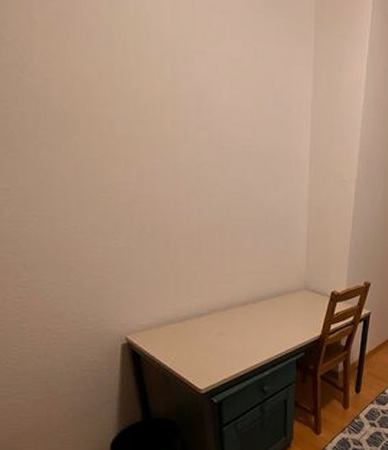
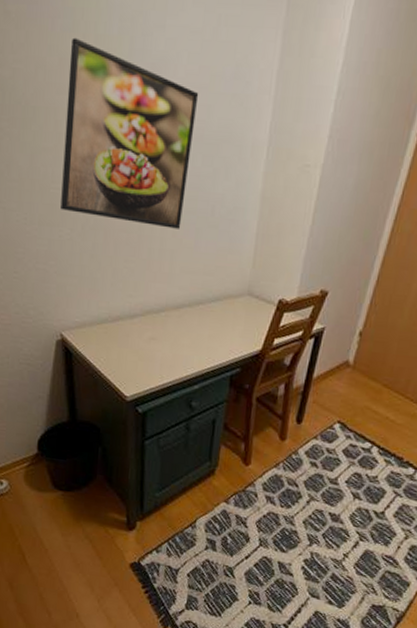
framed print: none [110,54,244,235] -> present [60,37,199,229]

